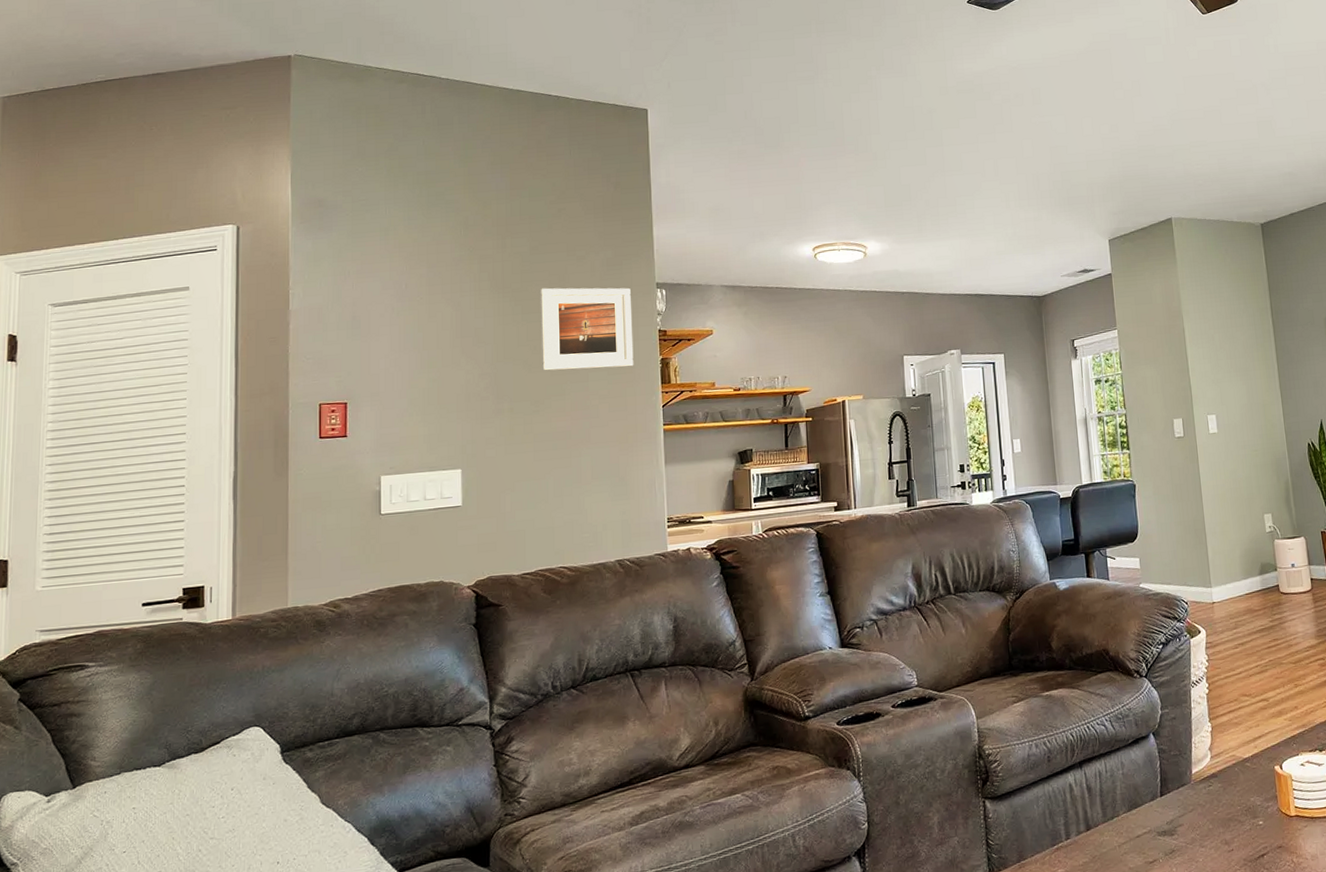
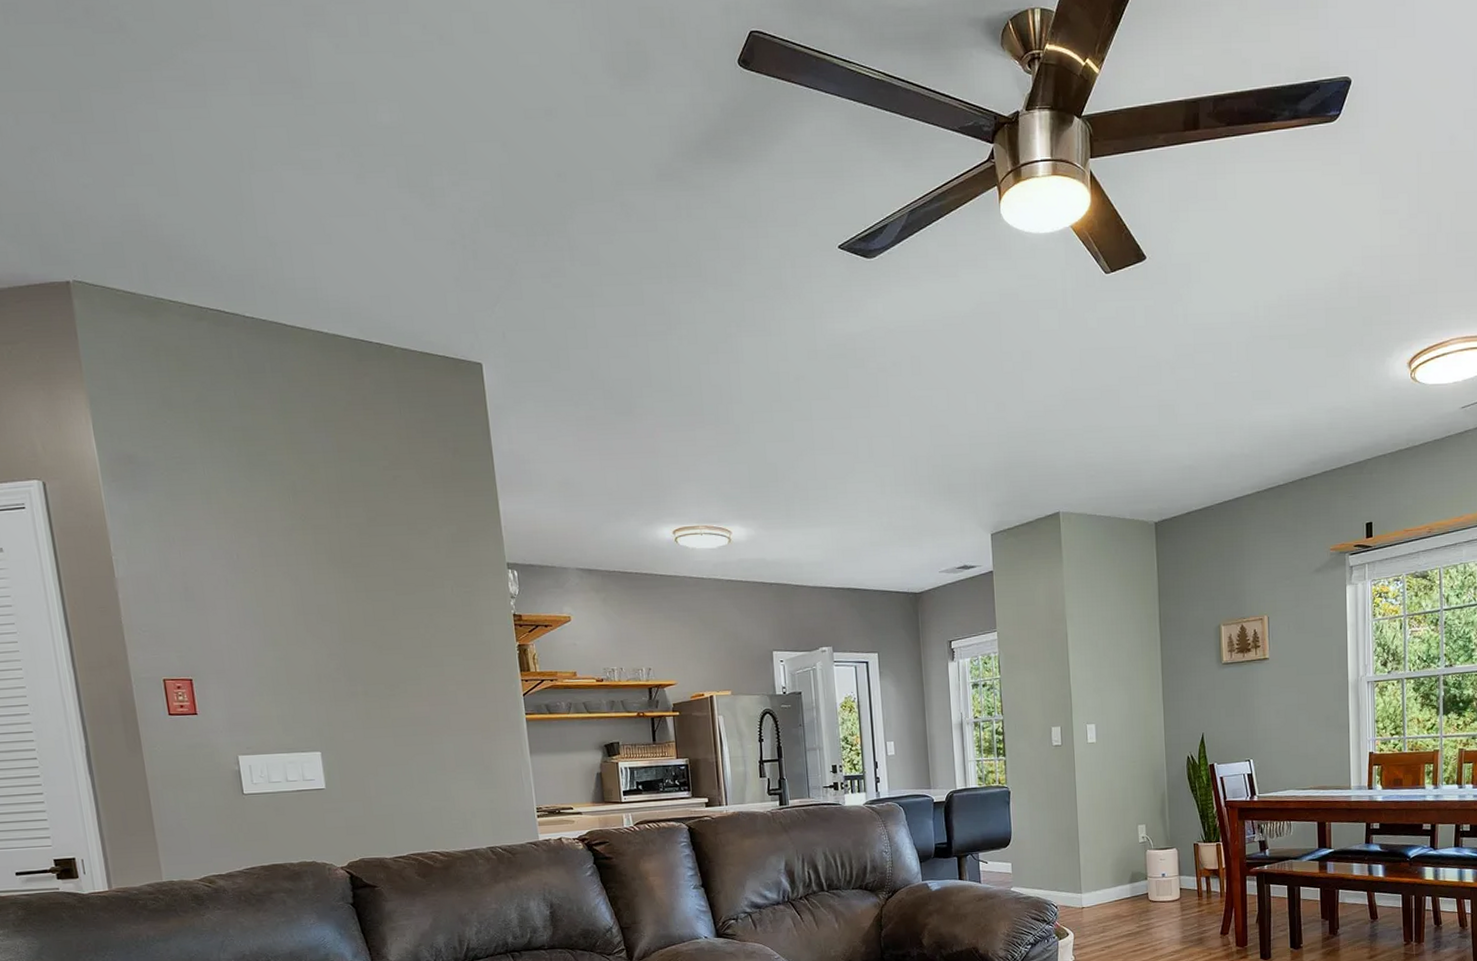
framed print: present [540,287,634,371] -> none [382,564,490,654]

